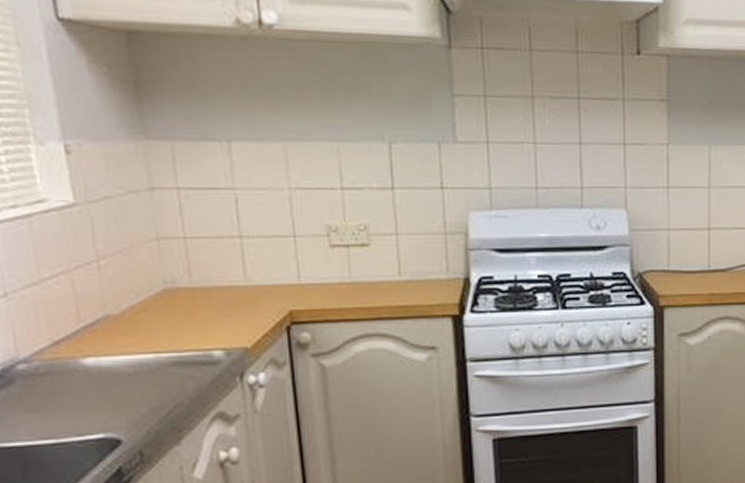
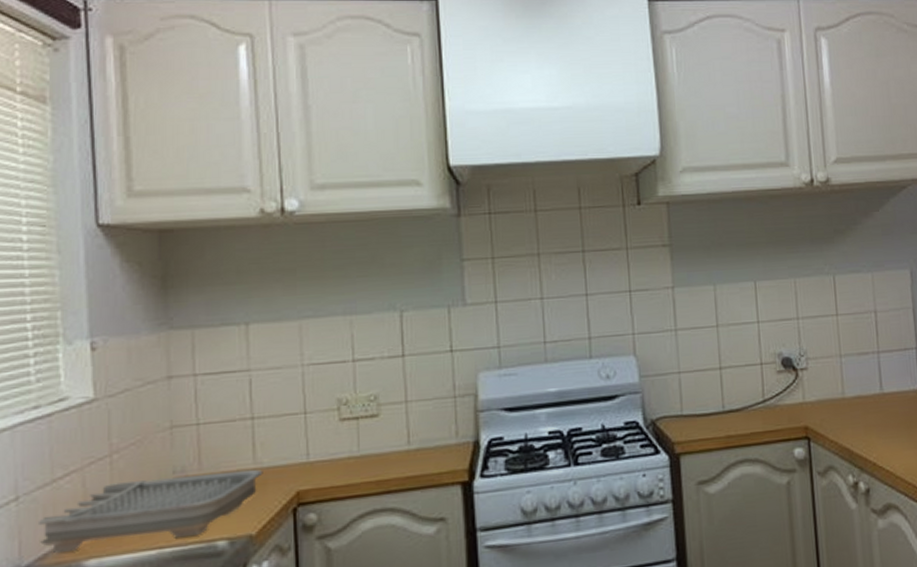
dish rack: none [29,286,255,349] -> present [37,469,263,553]

